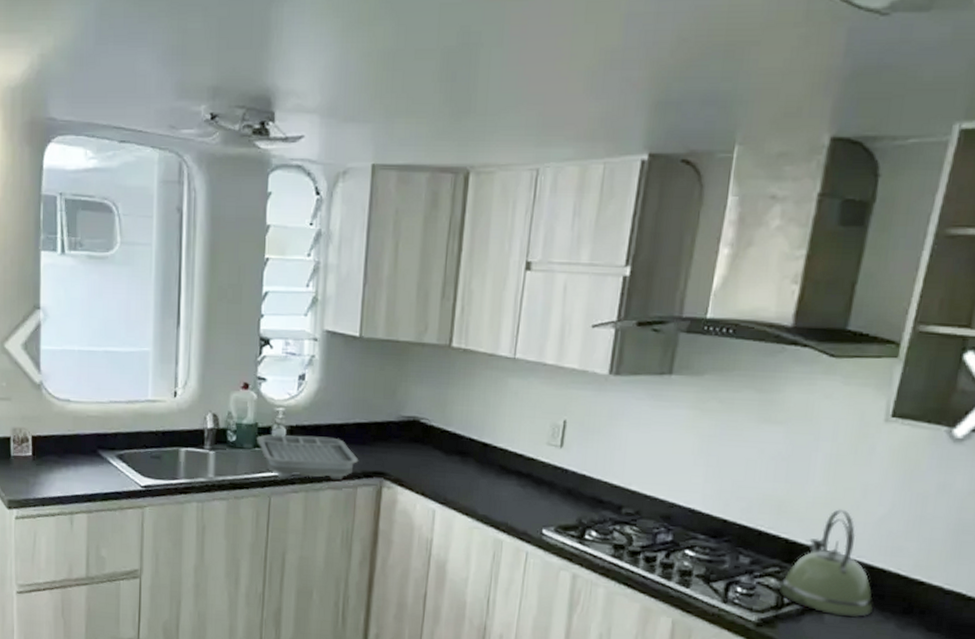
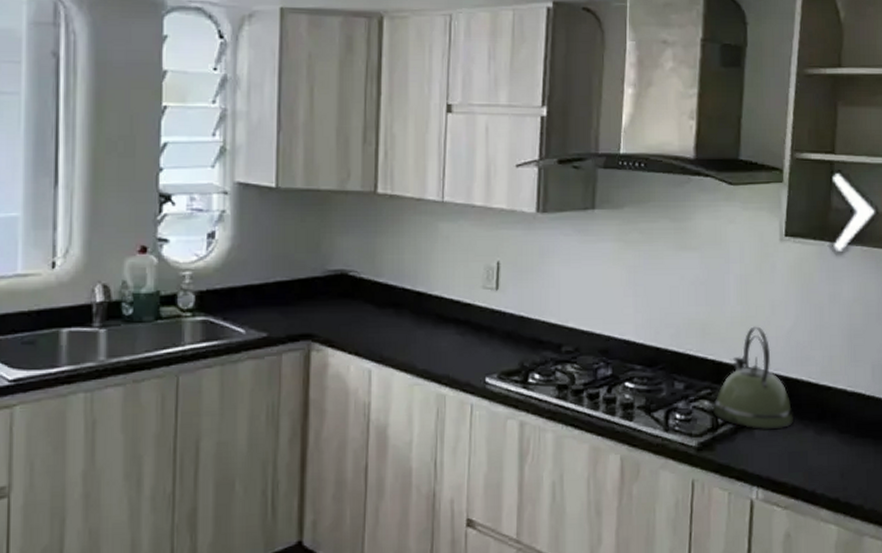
dish rack: present [257,434,359,481] -> none [159,300,282,352]

